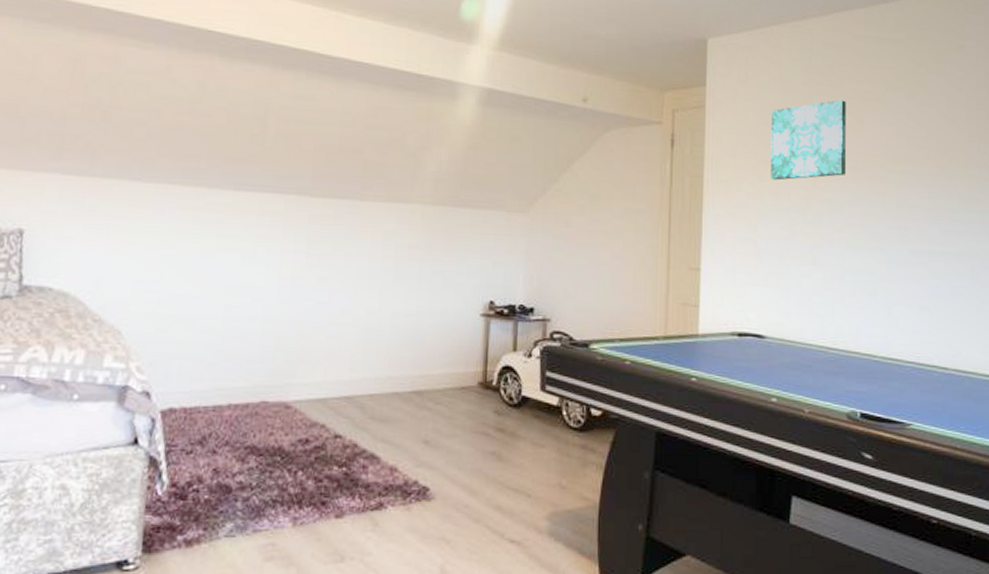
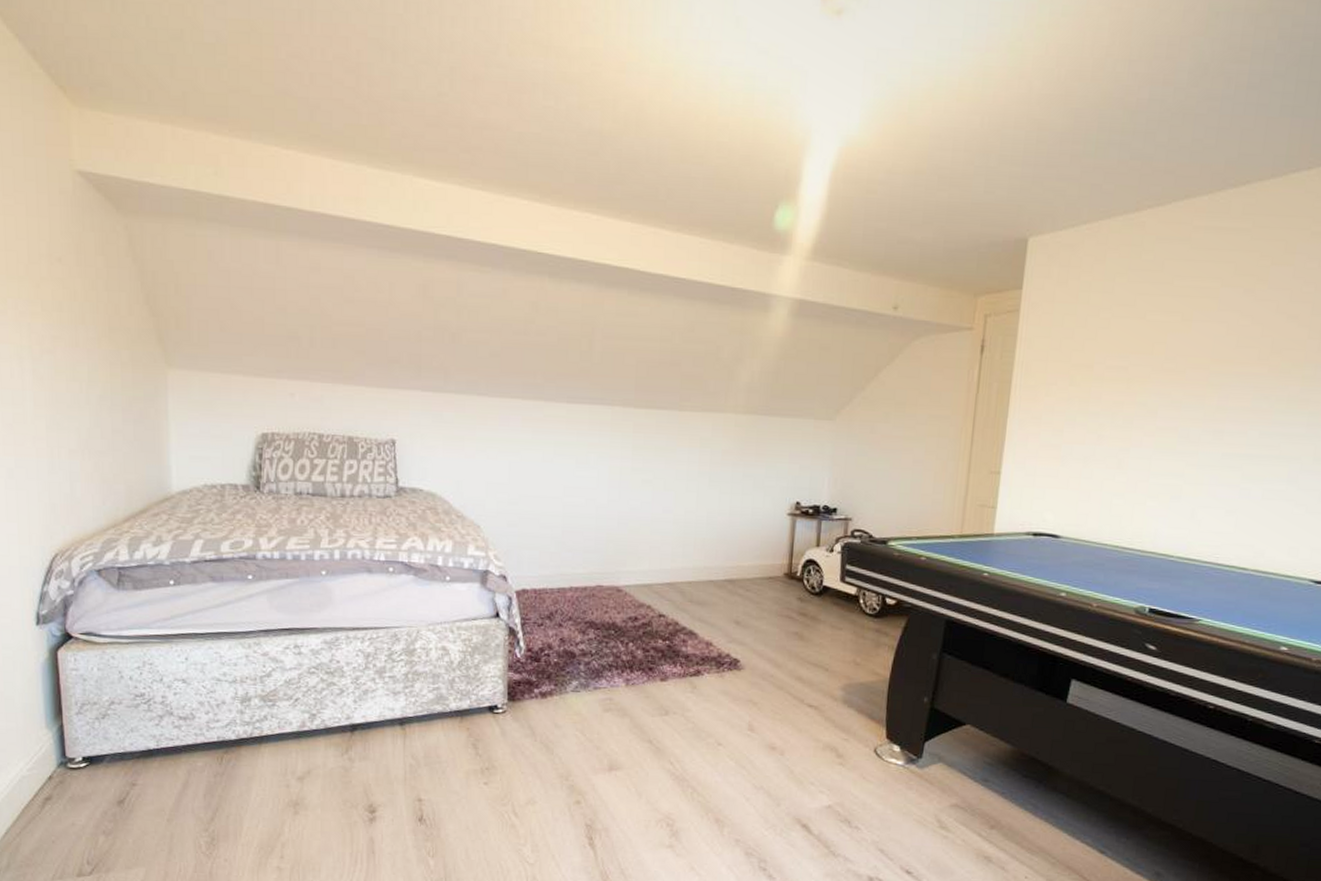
wall art: present [770,99,847,181] -> none [1082,298,1175,385]

